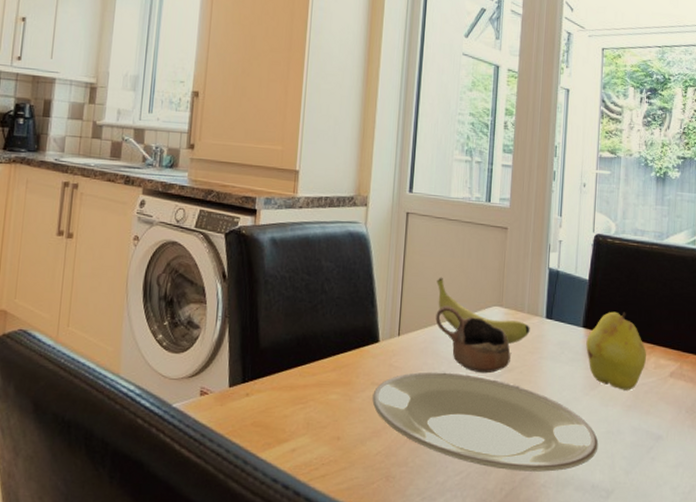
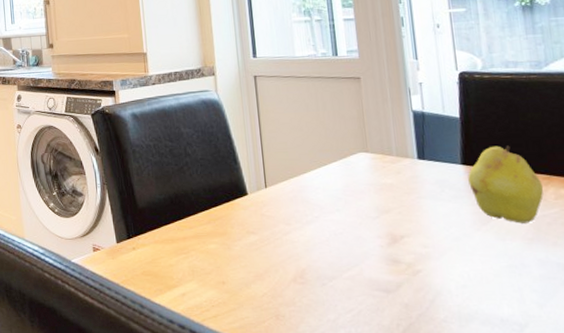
plate: present [372,371,599,472] -> none [249,217,502,308]
cup: present [435,305,511,374] -> none [299,156,386,217]
fruit: present [437,277,530,345] -> none [295,130,402,188]

